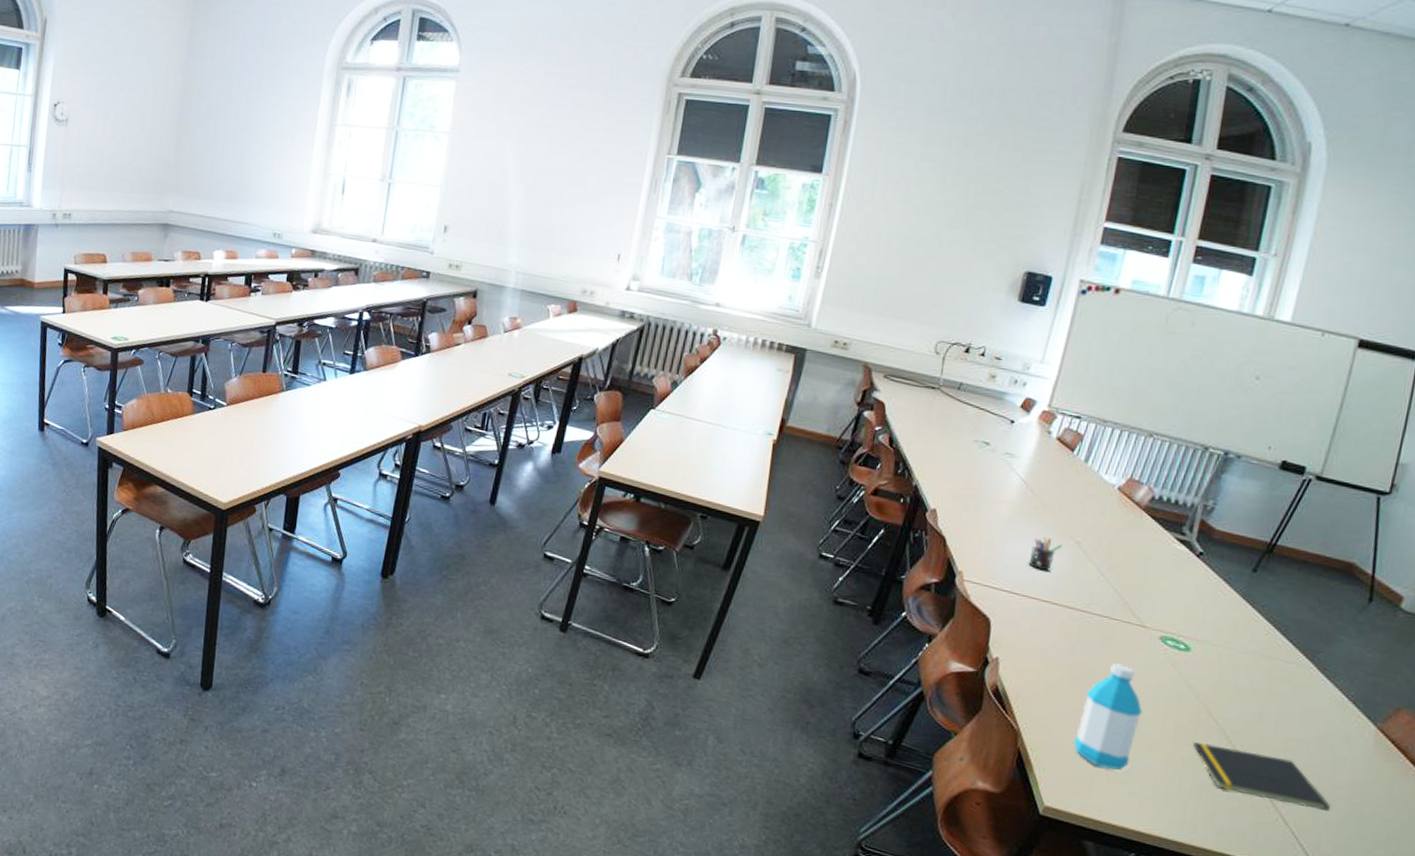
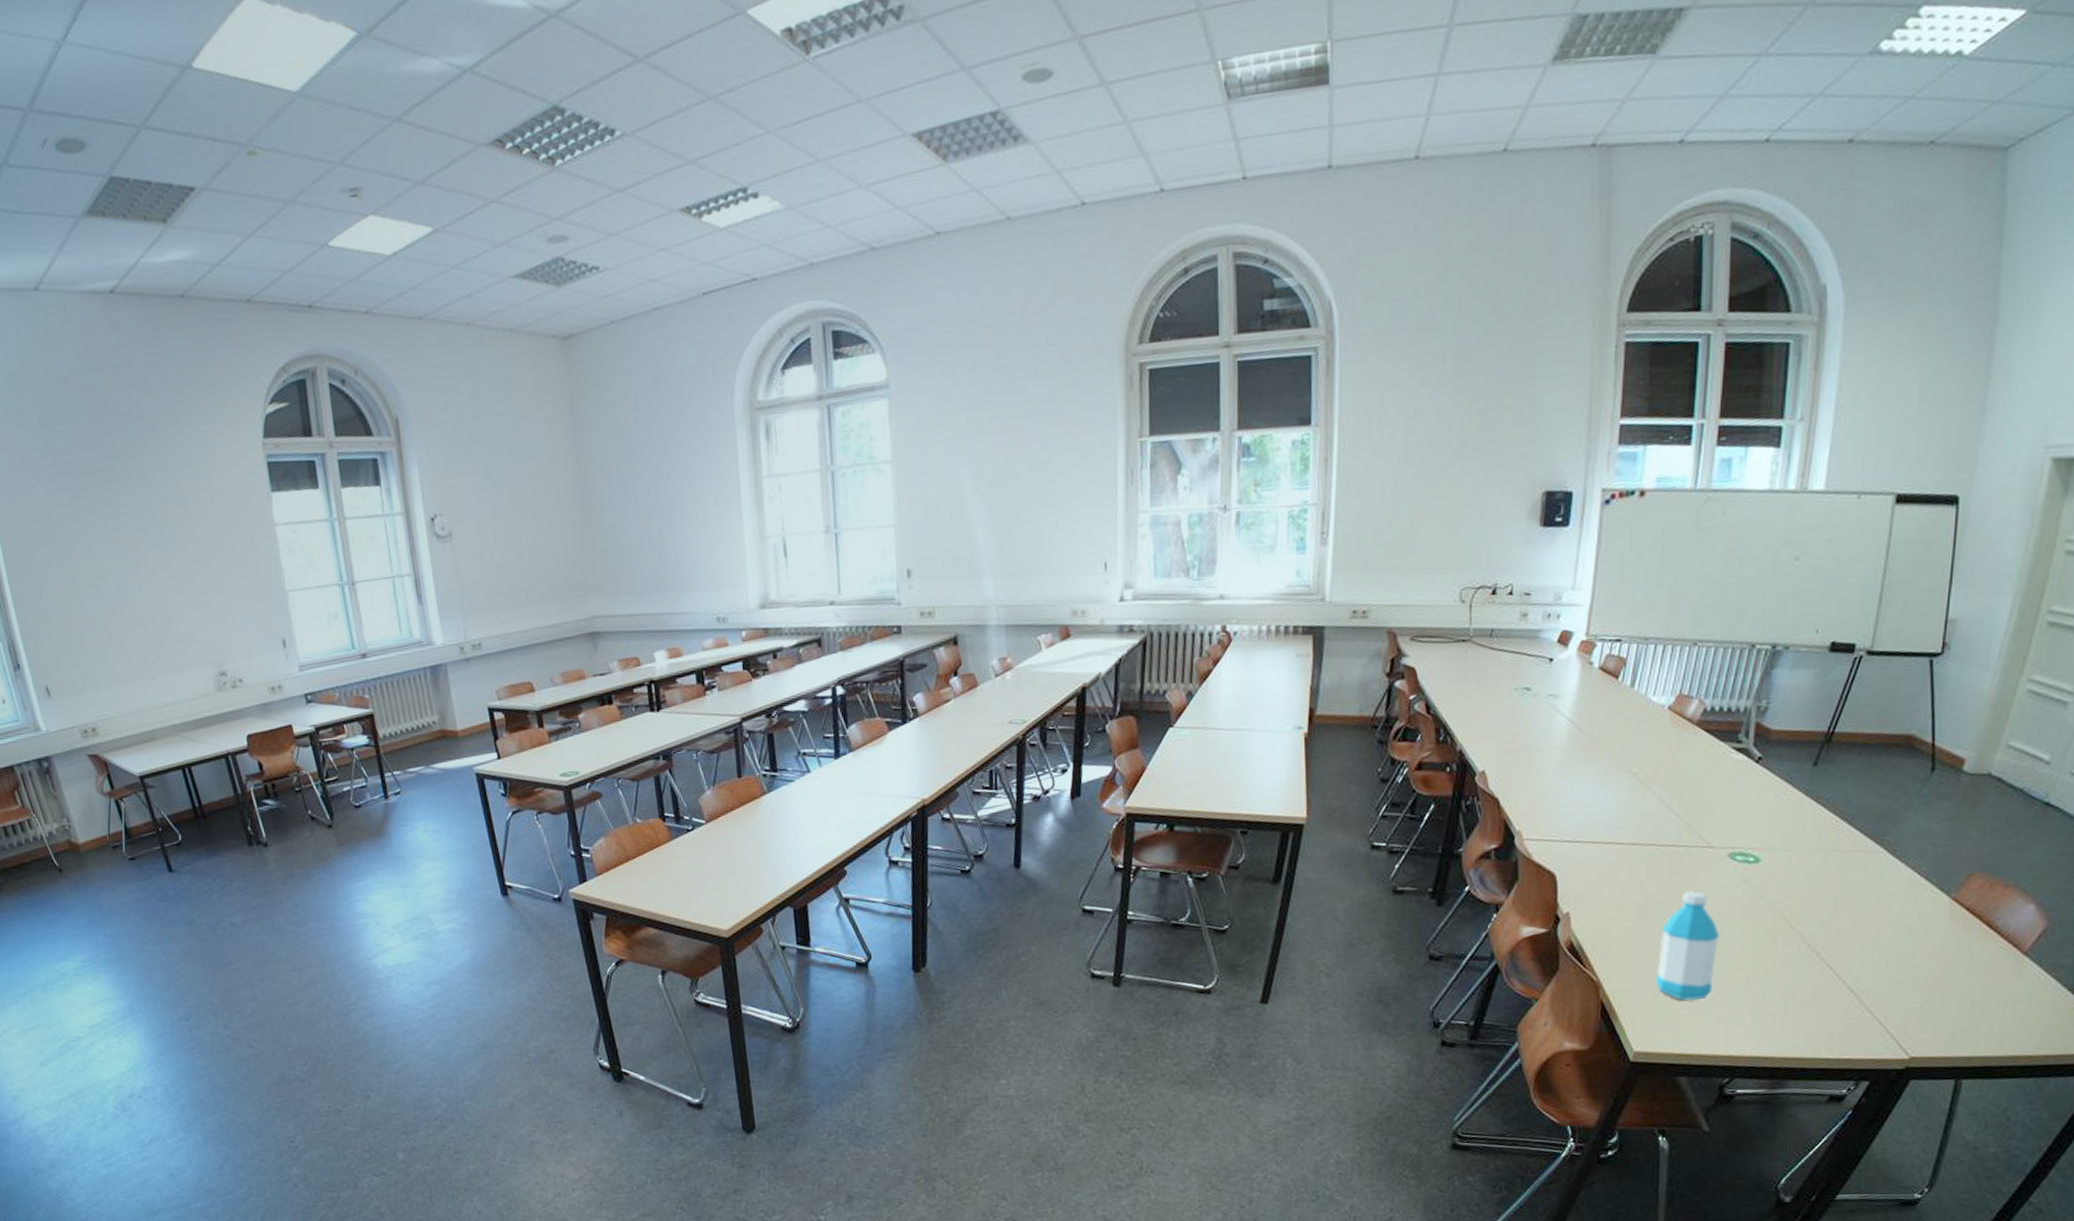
pen holder: present [1028,537,1063,571] -> none [1587,775,1619,812]
notepad: present [1192,742,1330,812] -> none [1772,950,1913,995]

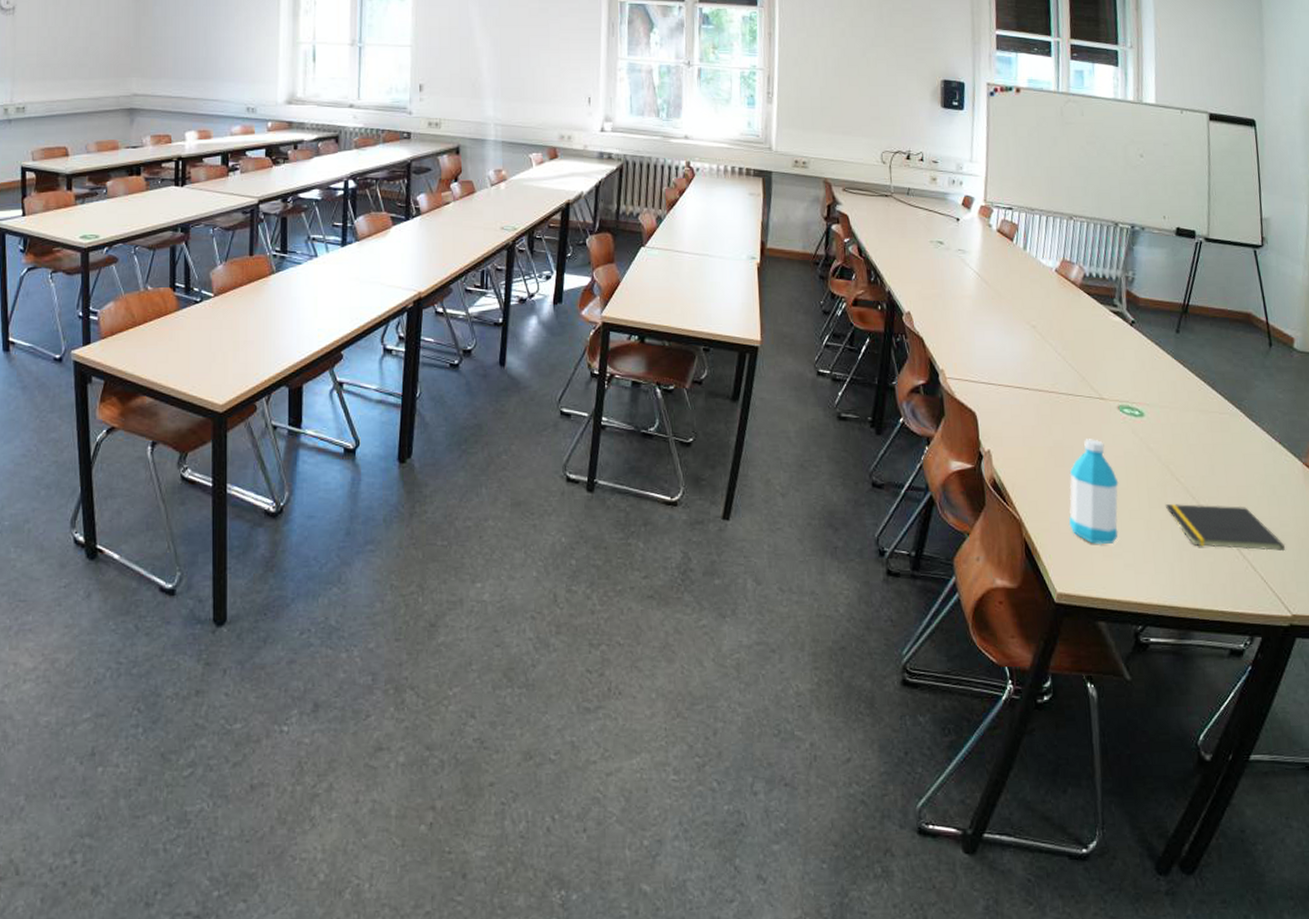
notepad: none [1772,950,1913,995] -> present [1165,504,1285,552]

